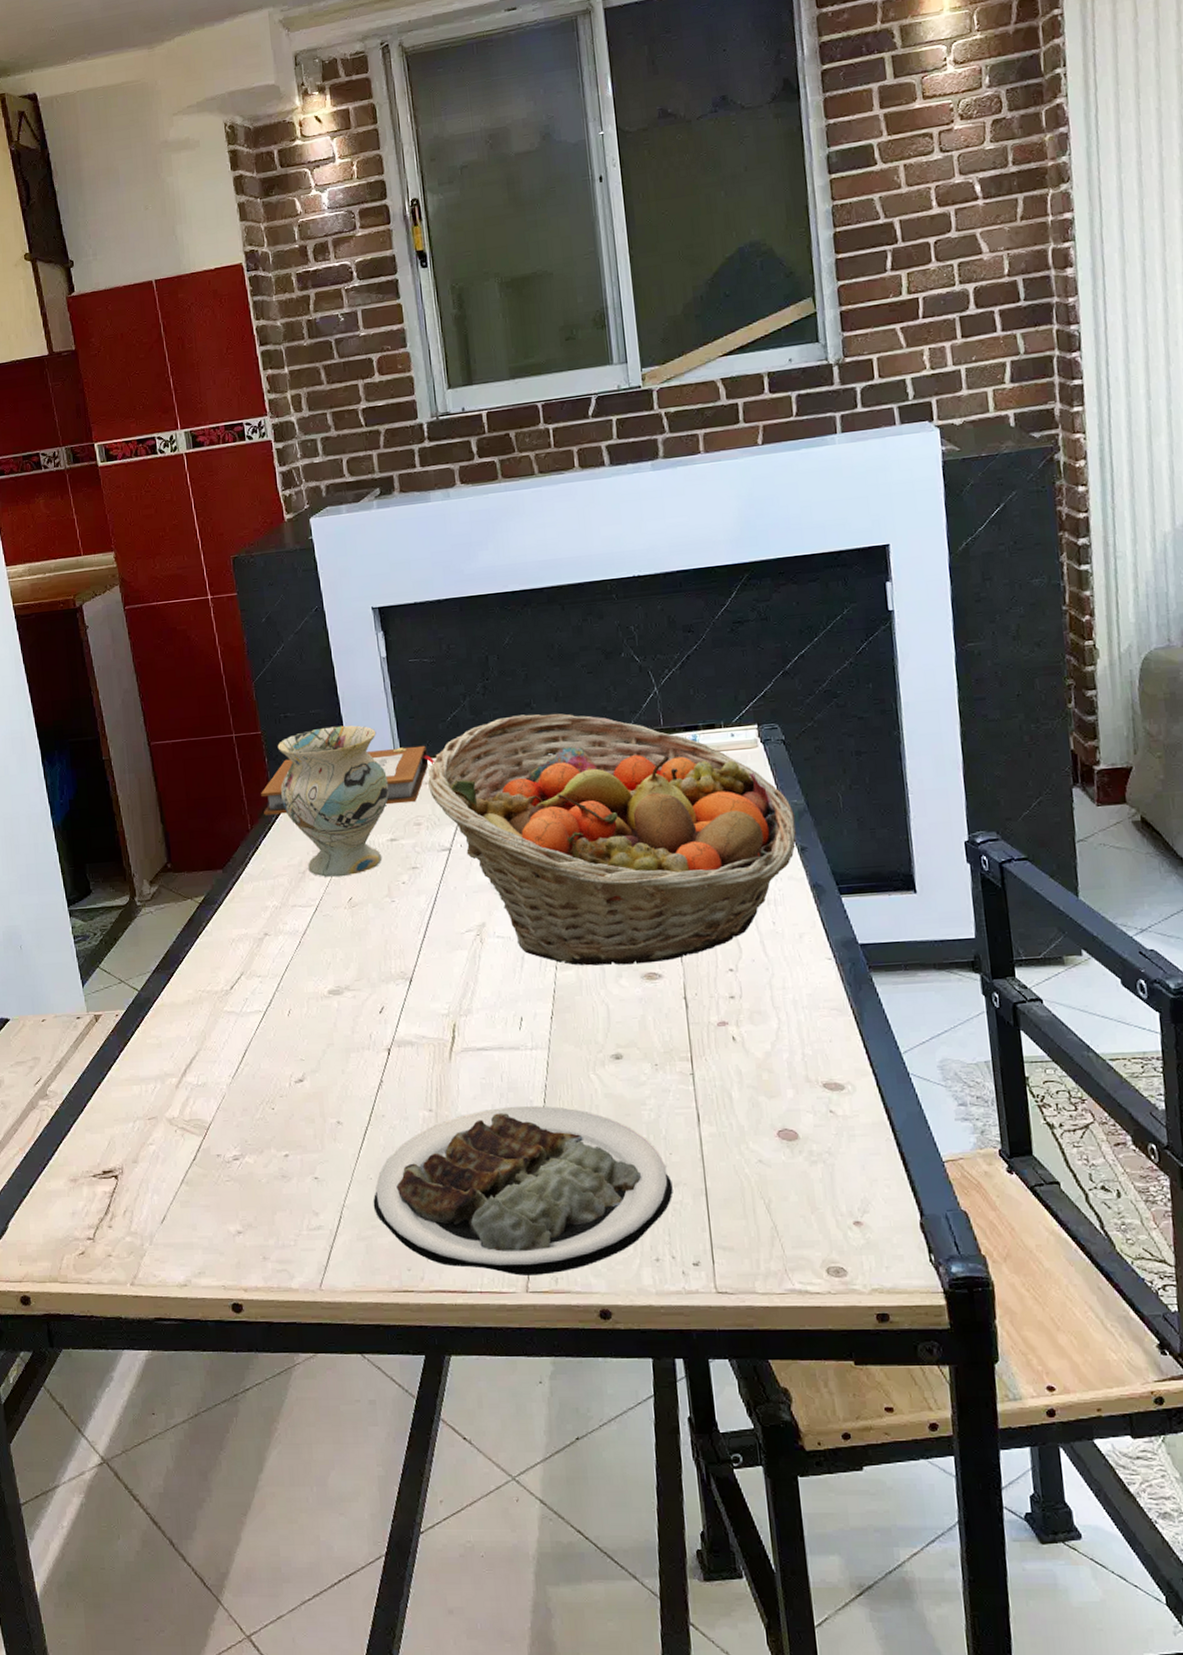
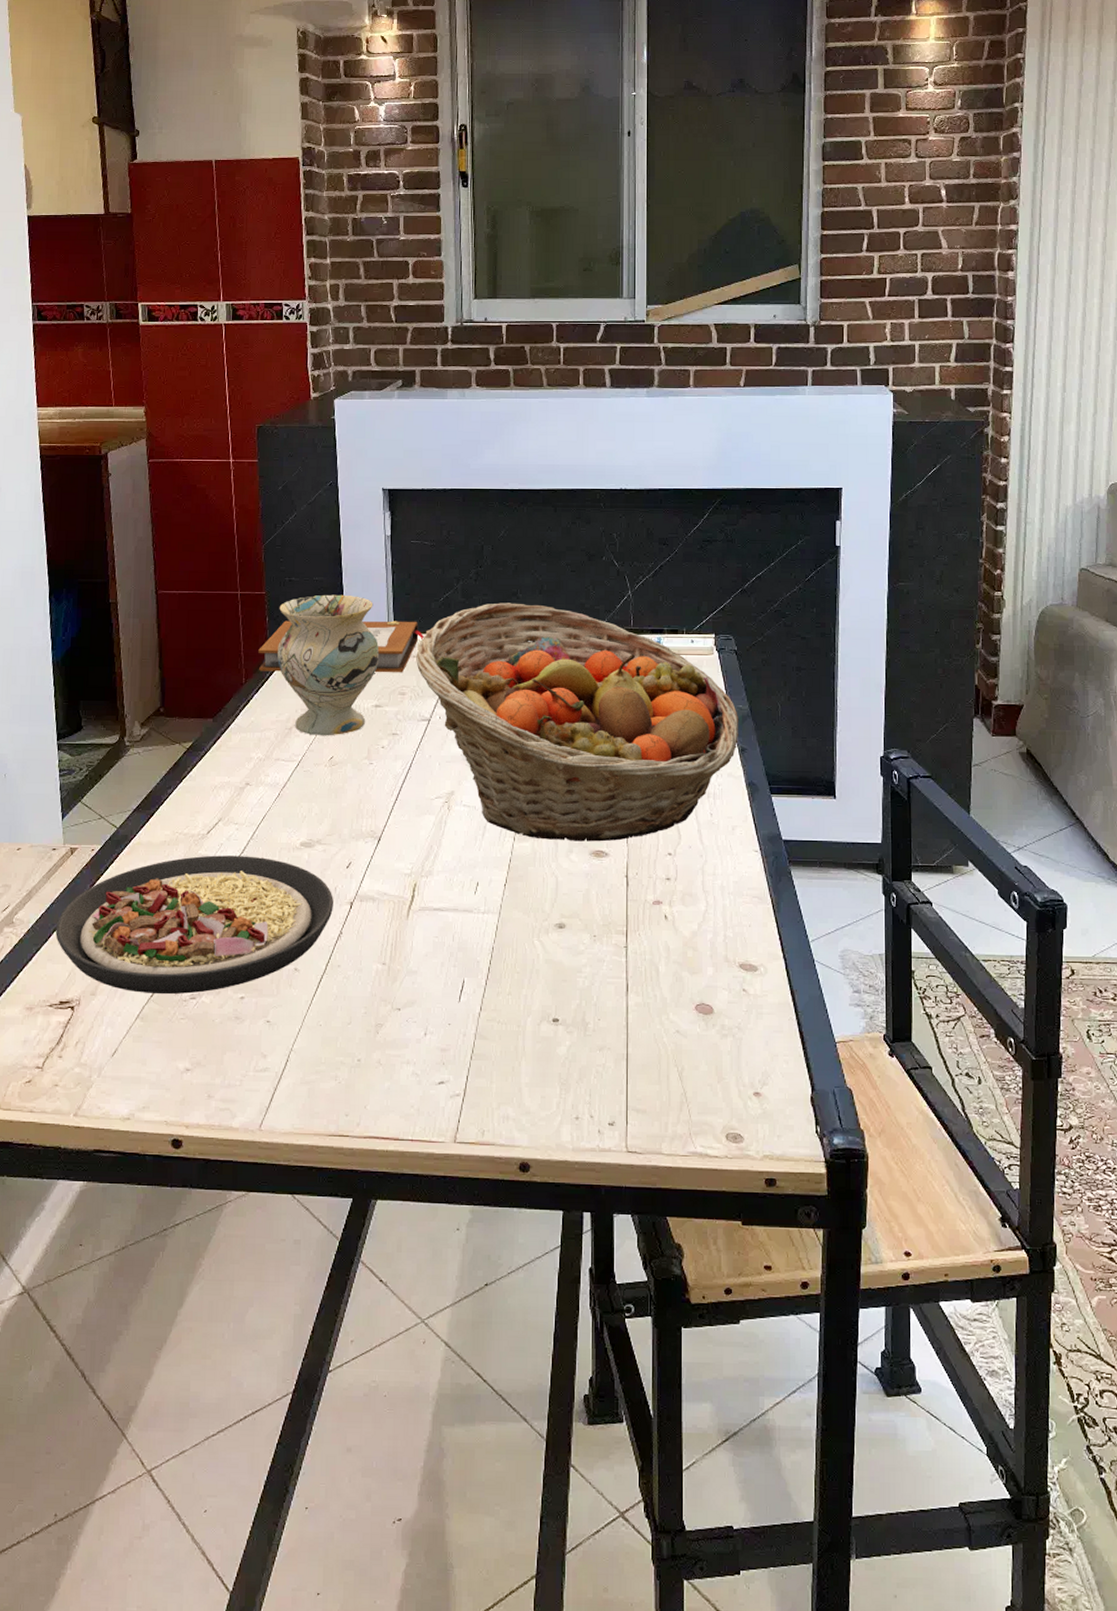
plate: none [89,1008,371,1158] -> present [56,855,333,995]
plate: present [373,1106,673,1276] -> none [320,966,598,1127]

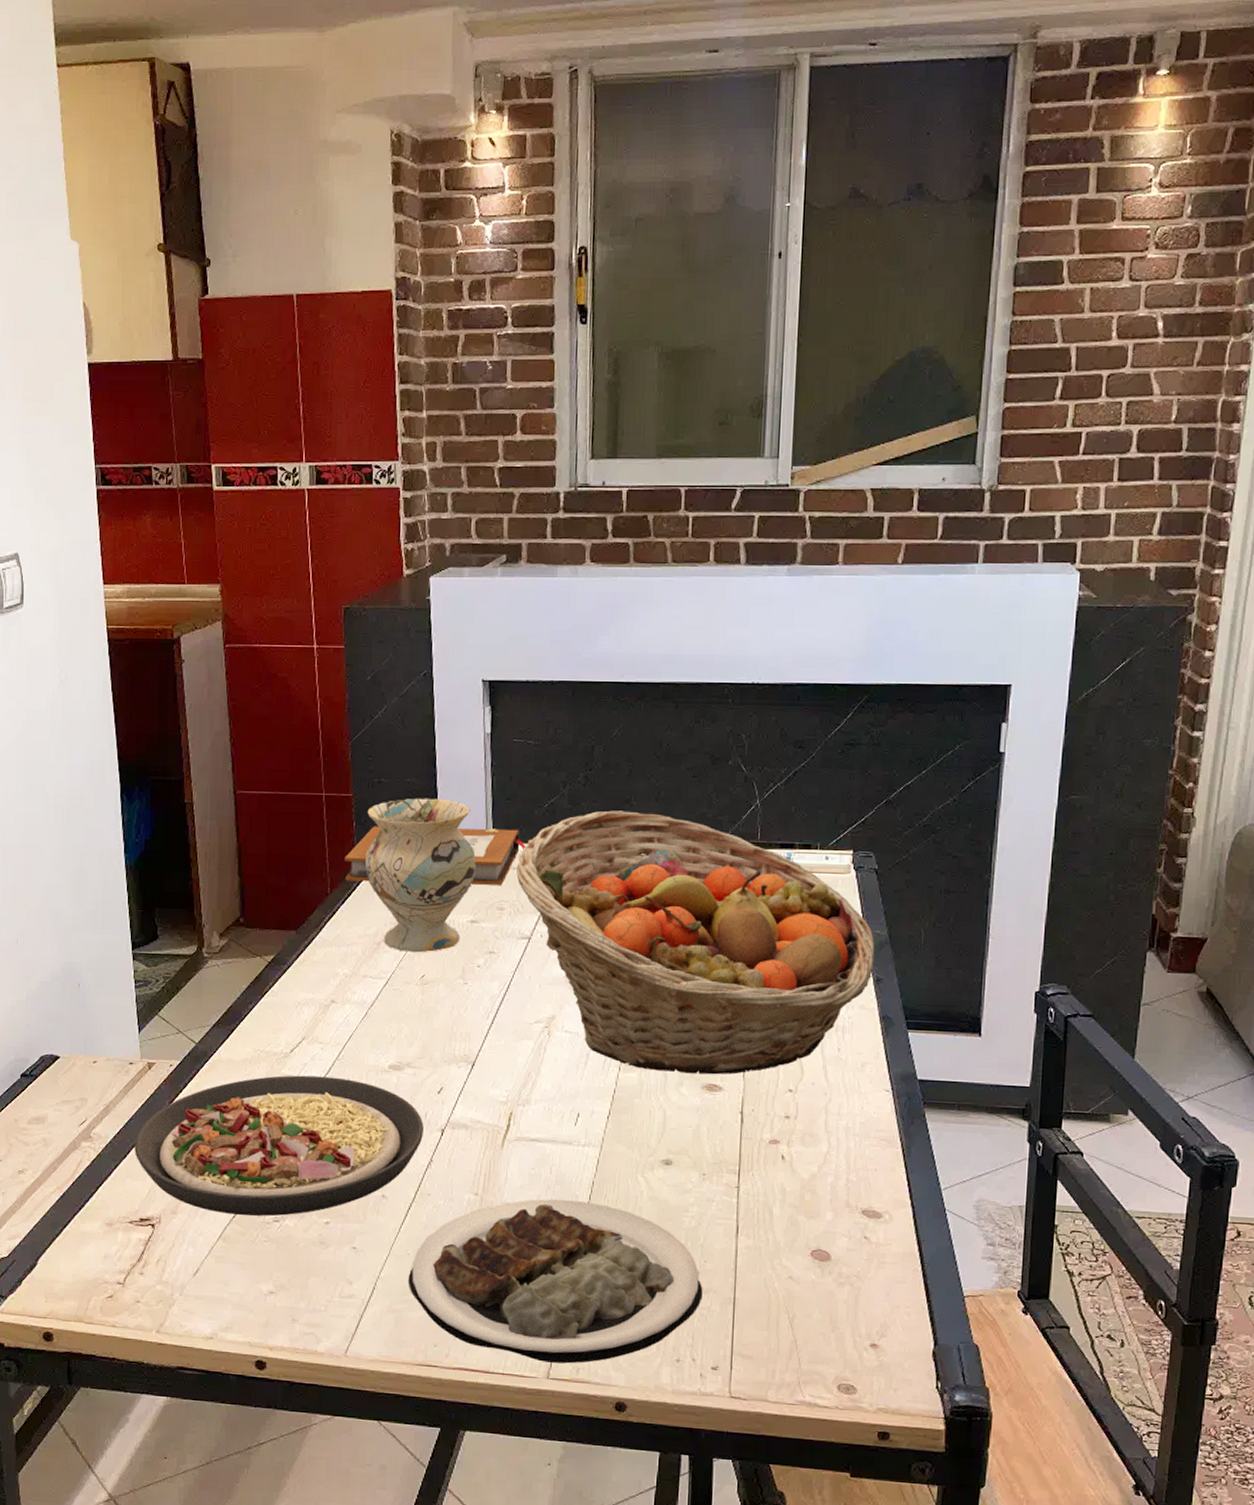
plate: none [320,966,598,1127] -> present [408,1199,703,1364]

